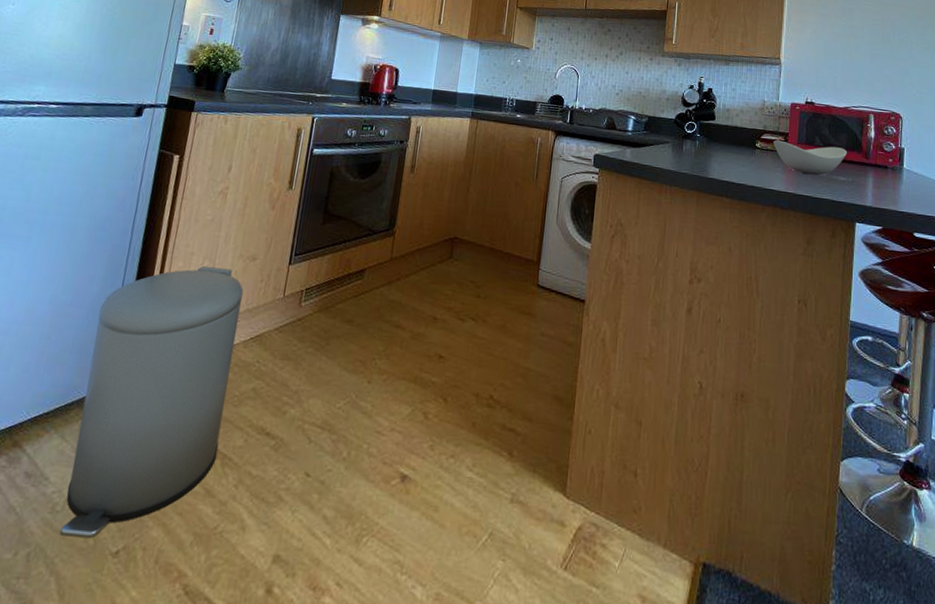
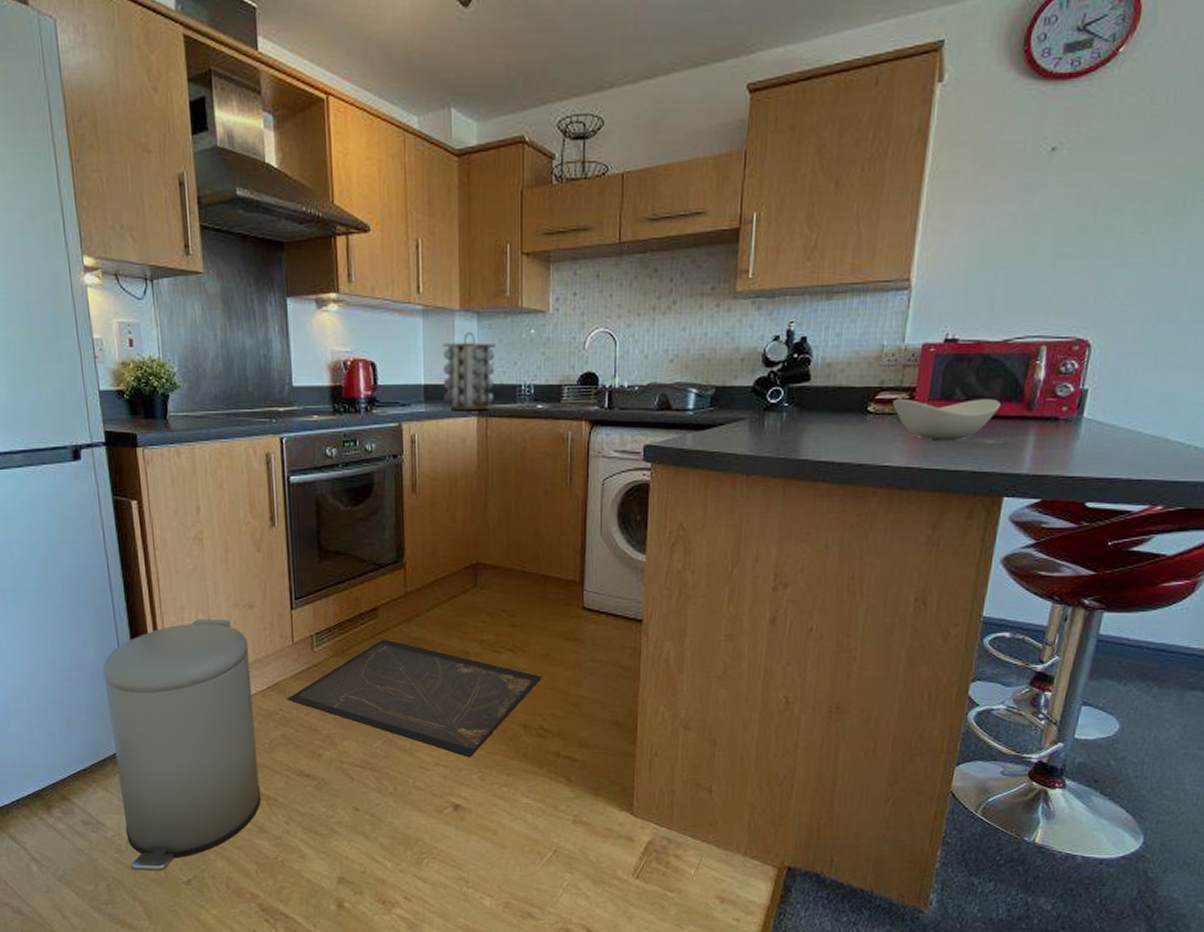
doormat: none [266,299,497,425] -> present [287,639,542,758]
spice rack: none [445,55,491,115] -> present [442,331,497,411]

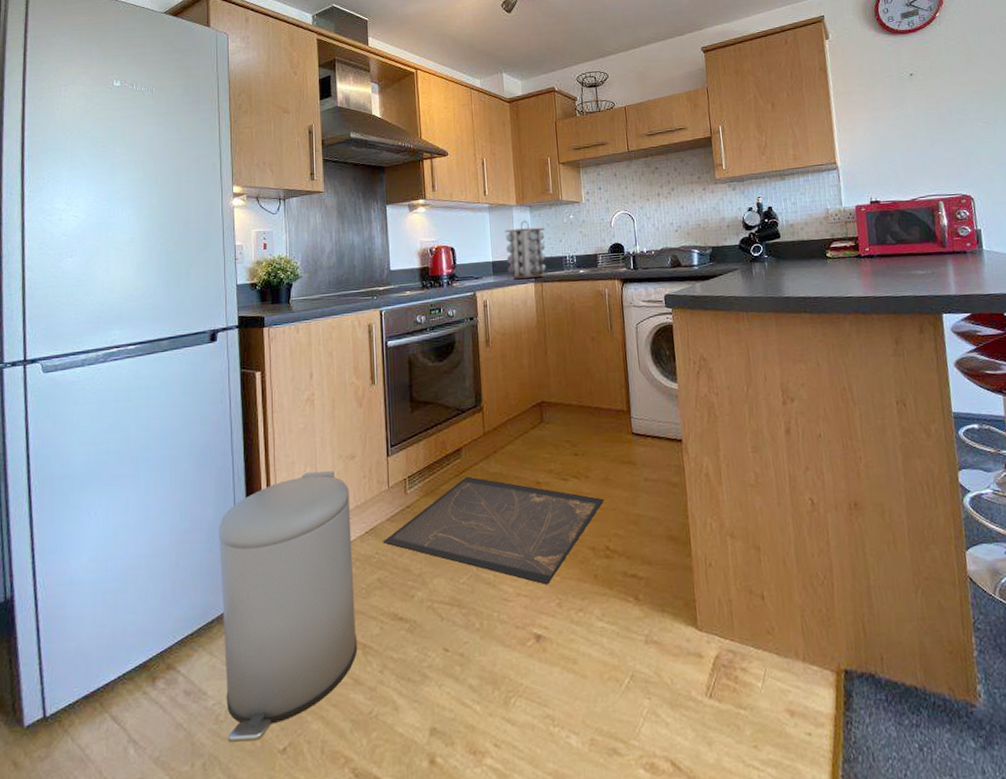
bowl: present [893,398,1001,441] -> none [844,241,922,275]

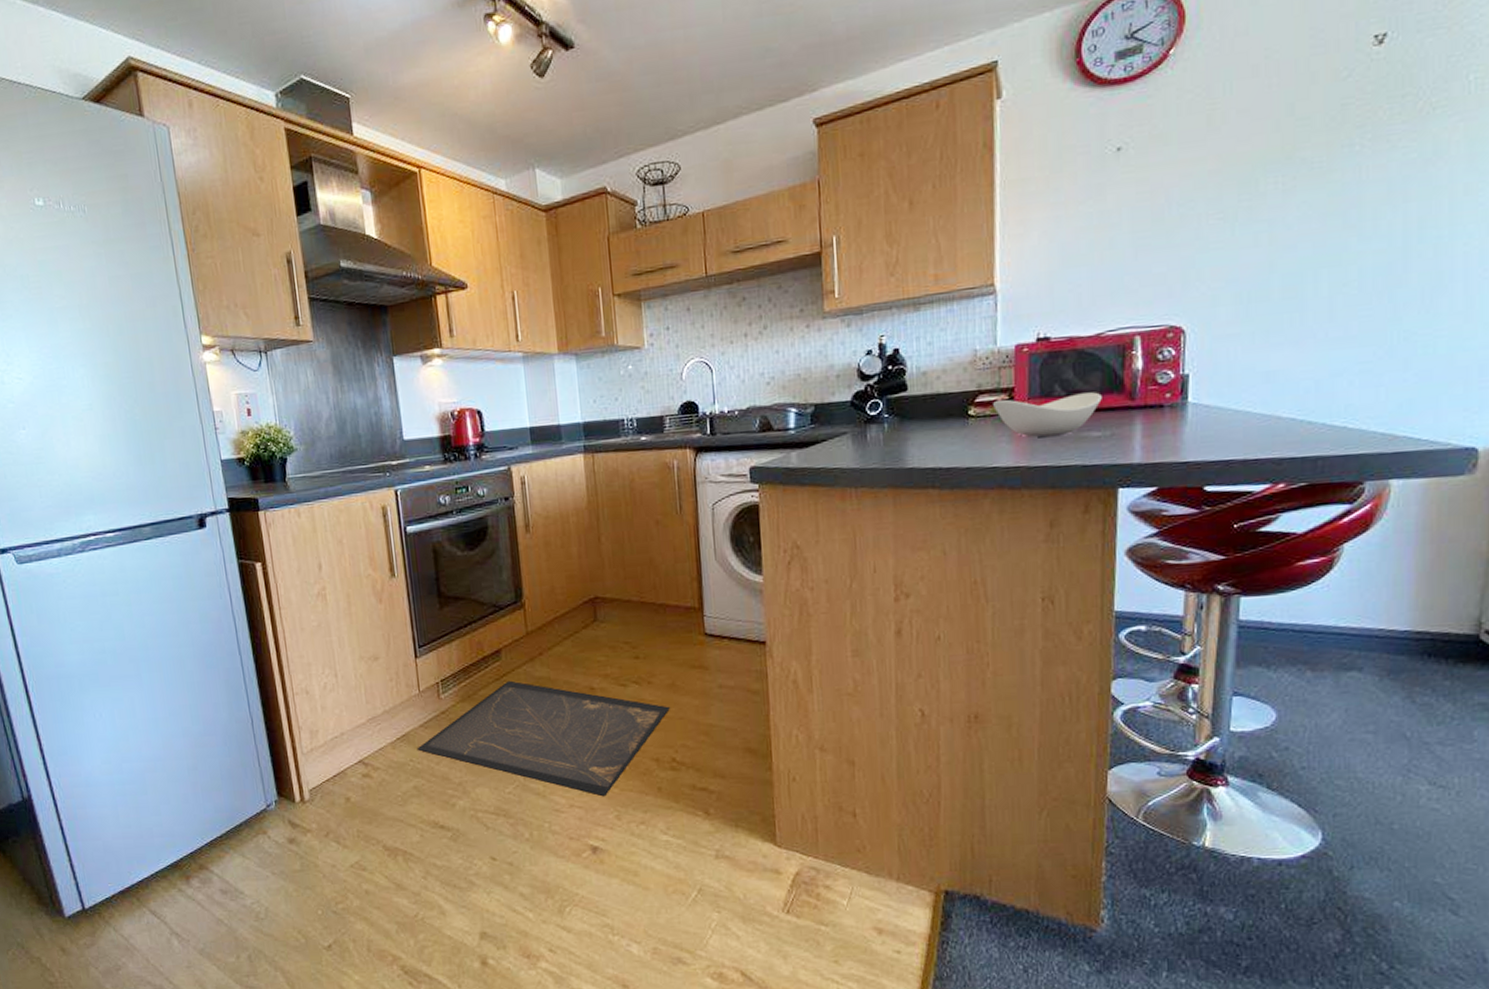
pedal bin: present [219,471,358,742] -> none [235,673,398,939]
spice rack: present [504,220,548,280] -> none [544,372,600,450]
bowl: none [844,241,922,275] -> present [993,392,1102,438]

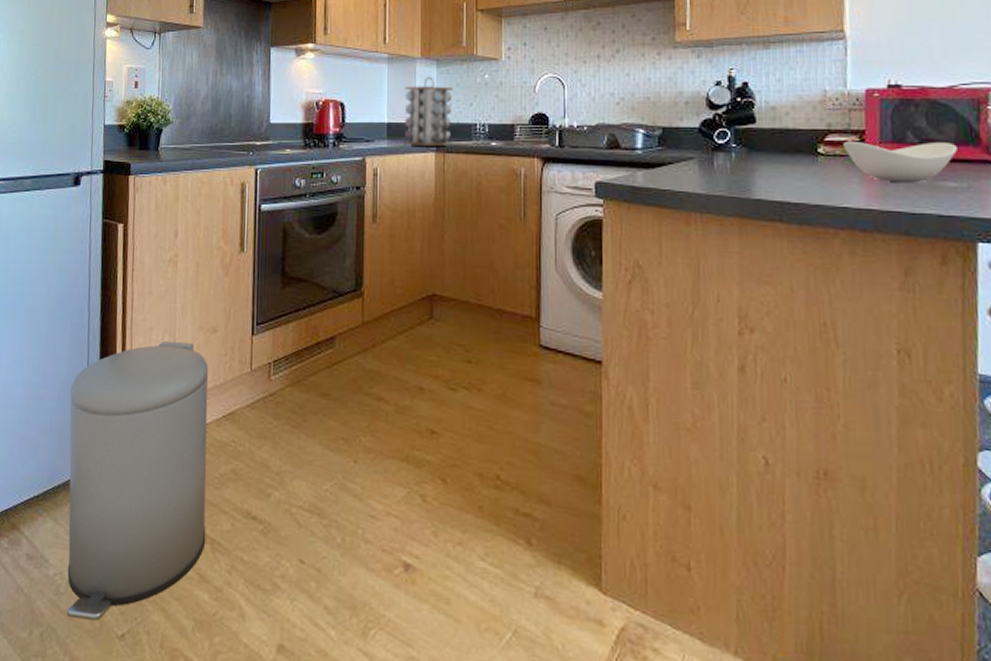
pedal bin: none [235,673,398,939] -> present [66,342,208,622]
doormat: present [416,680,670,797] -> none [240,370,498,509]
spice rack: none [544,372,600,450] -> present [404,76,454,147]

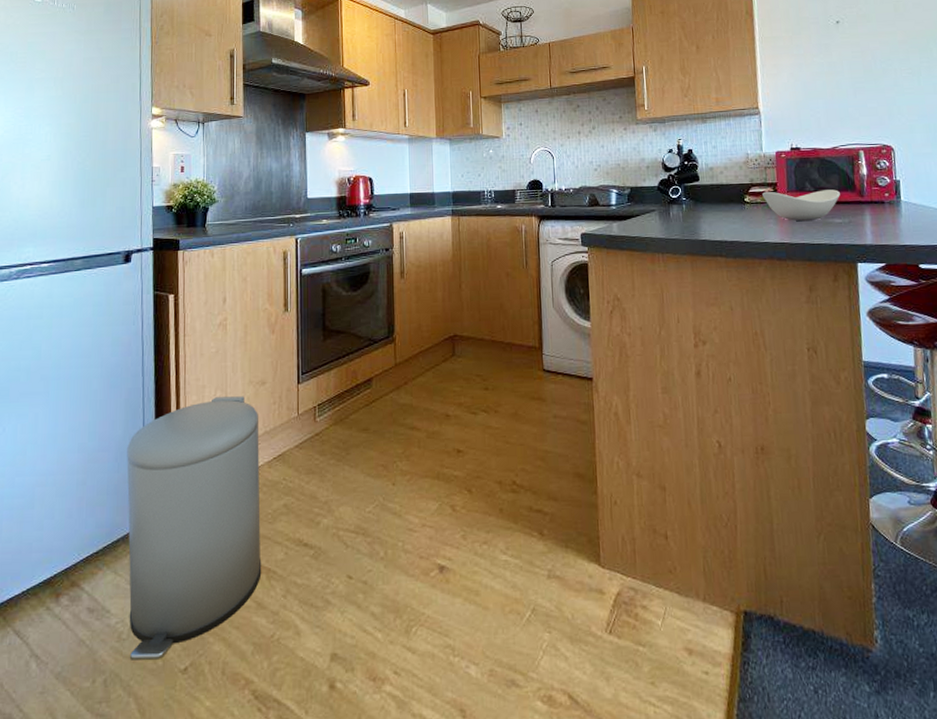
spice rack: present [404,76,454,147] -> none [423,153,465,213]

